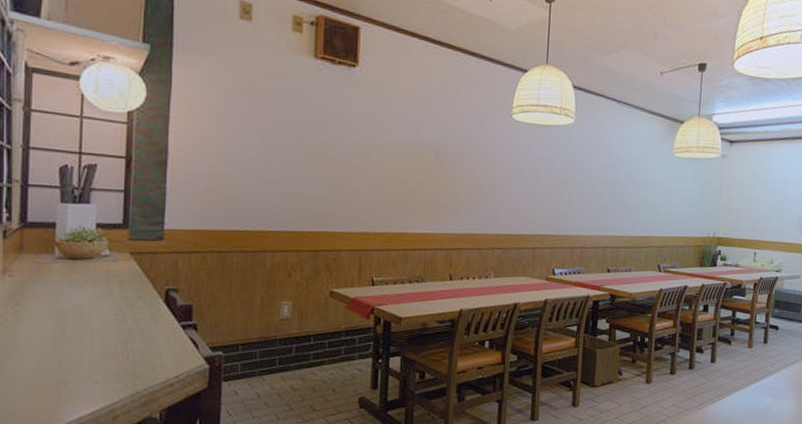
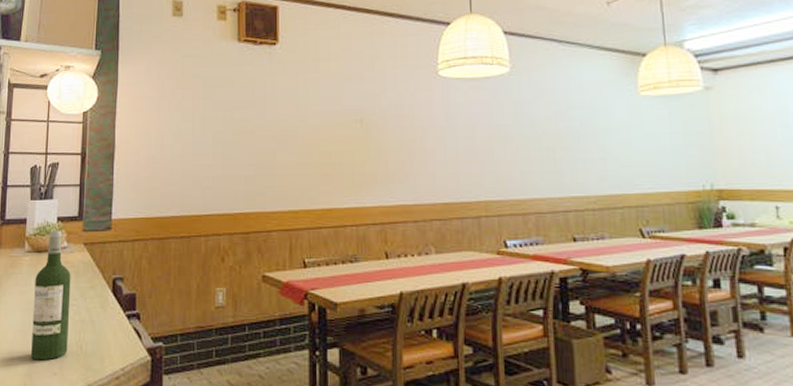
wine bottle: none [67,237,115,370] -> present [31,230,71,361]

